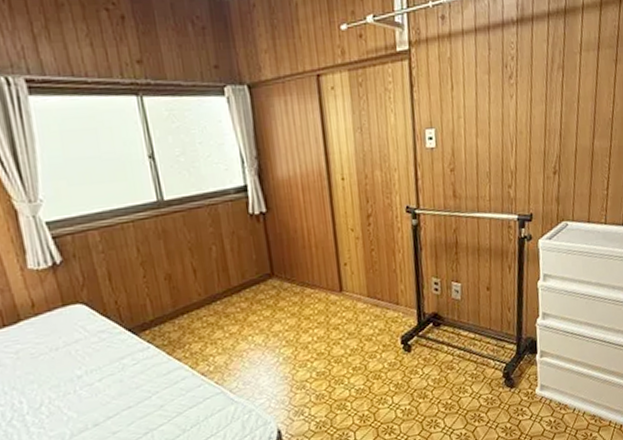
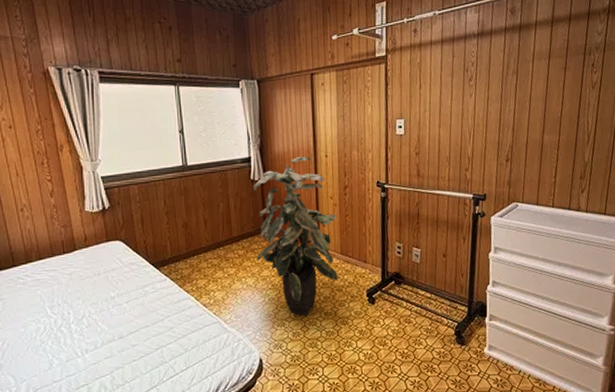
indoor plant: none [253,181,367,375] -> present [254,157,338,316]

